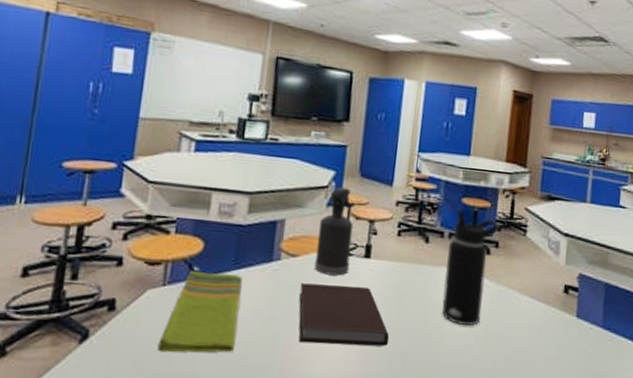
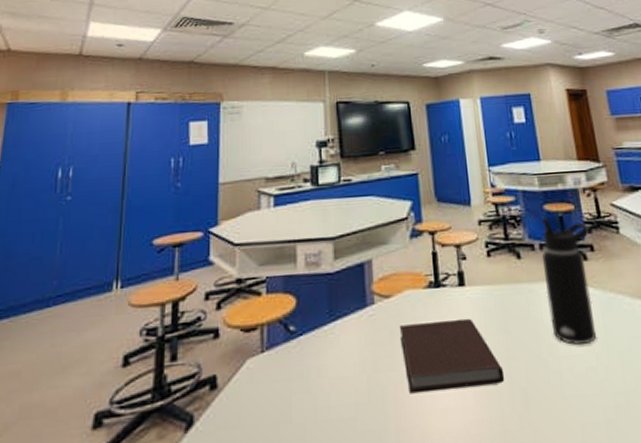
dish towel: present [157,270,242,353] -> none [263,328,343,429]
spray bottle: present [314,187,354,276] -> none [406,216,447,312]

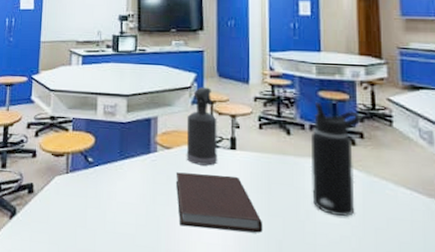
spray bottle: none [406,216,447,312] -> present [186,87,218,166]

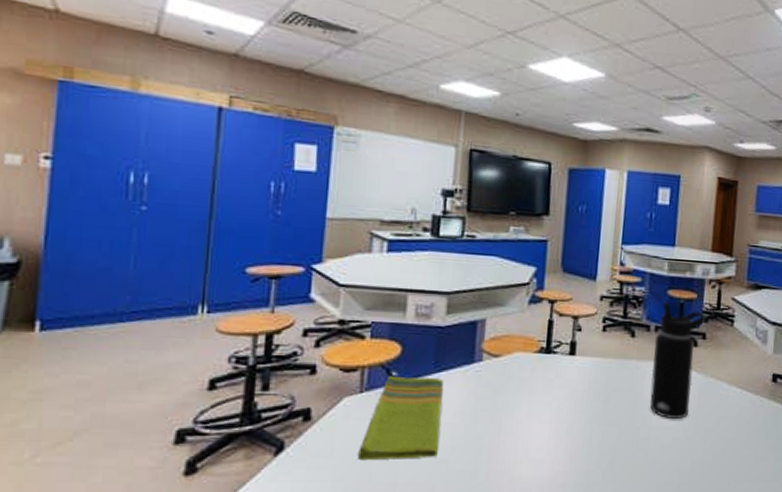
dish towel: none [65,161,127,233] -> present [357,375,443,461]
notebook: present [175,172,263,233] -> none [503,384,597,444]
spray bottle: present [186,87,218,166] -> none [517,283,557,375]

